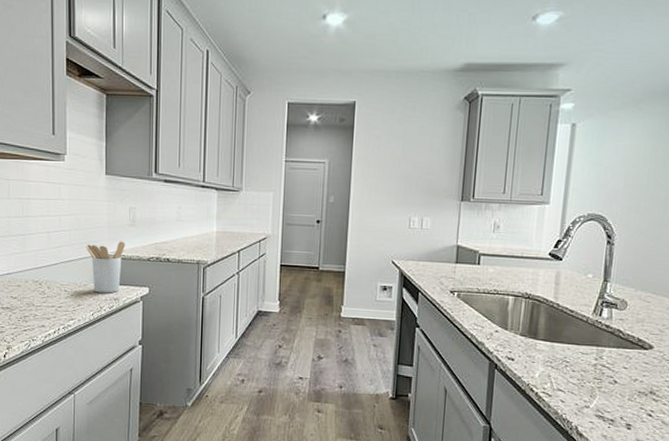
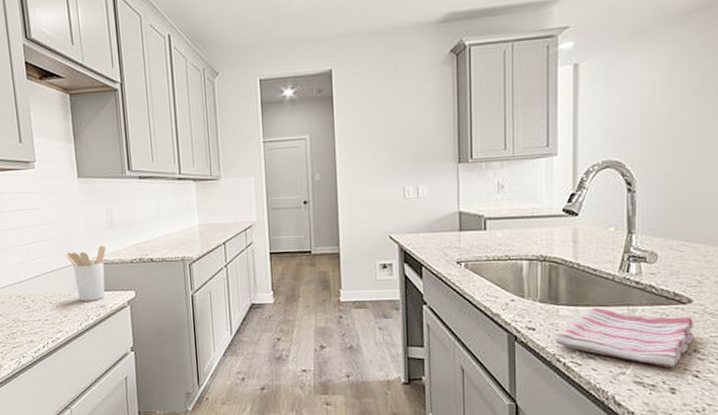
dish towel: none [530,344,652,407] -> present [555,307,693,369]

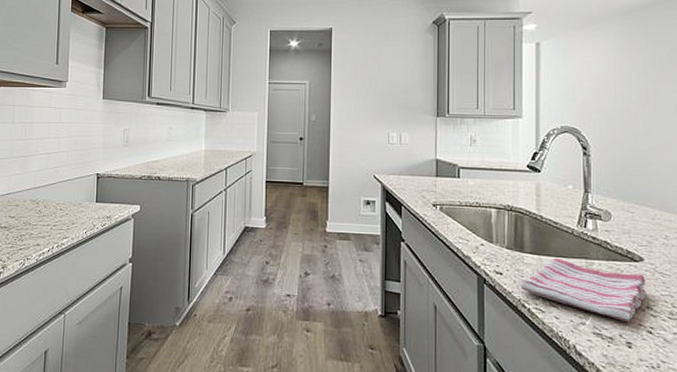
utensil holder: present [66,245,106,301] -> none [82,160,119,212]

